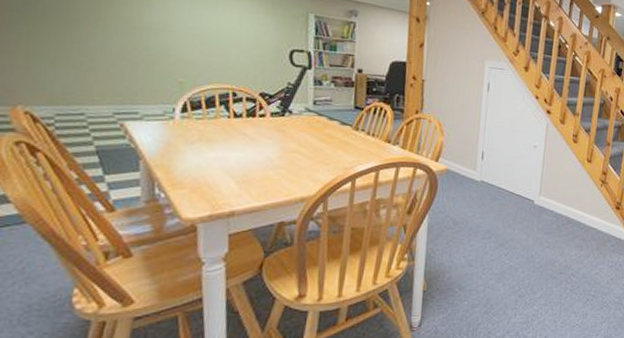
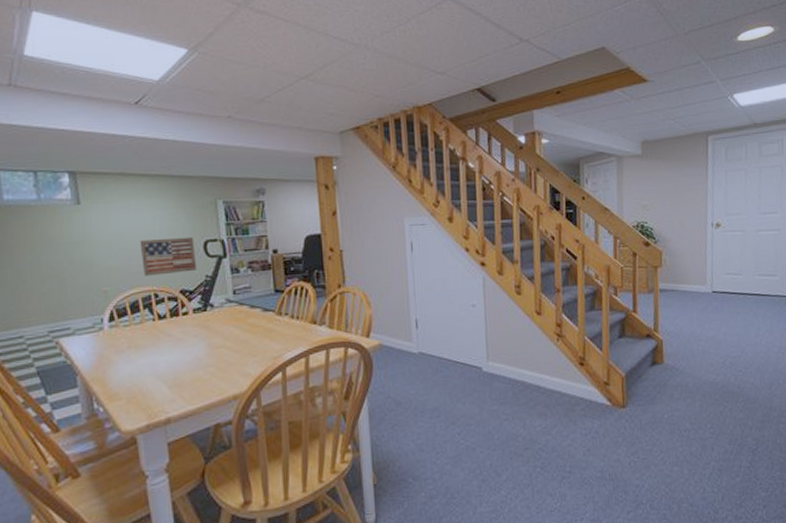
wall art: none [223,39,281,77] -> present [139,236,197,276]

